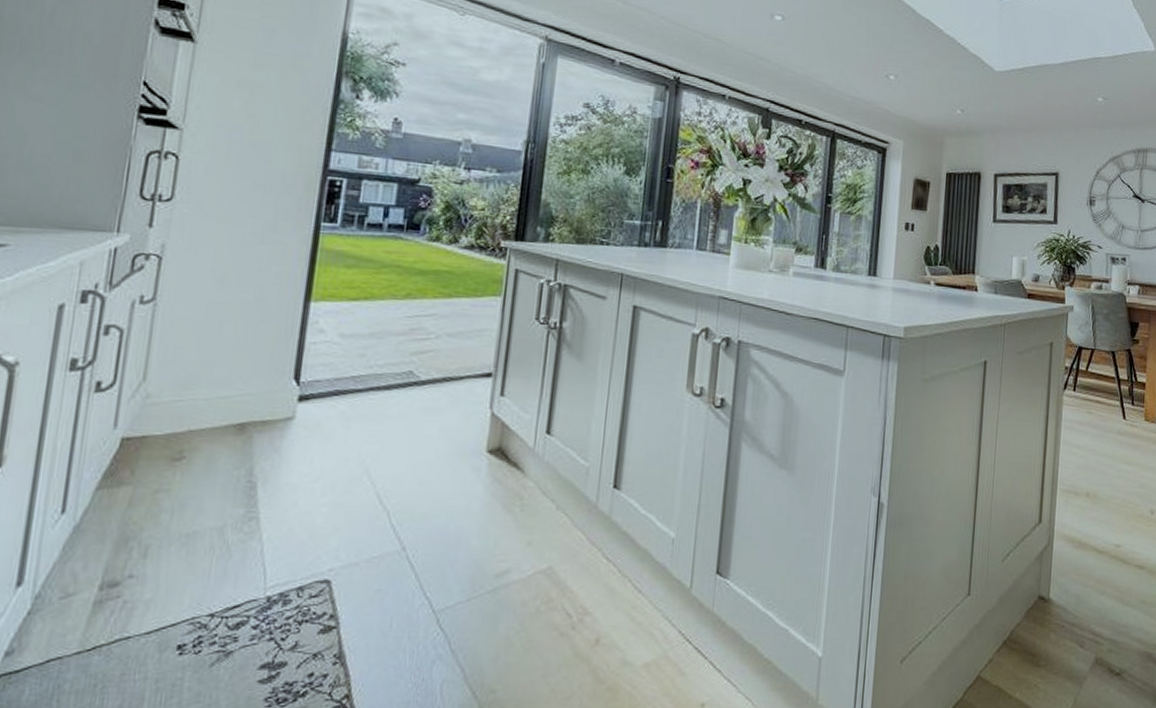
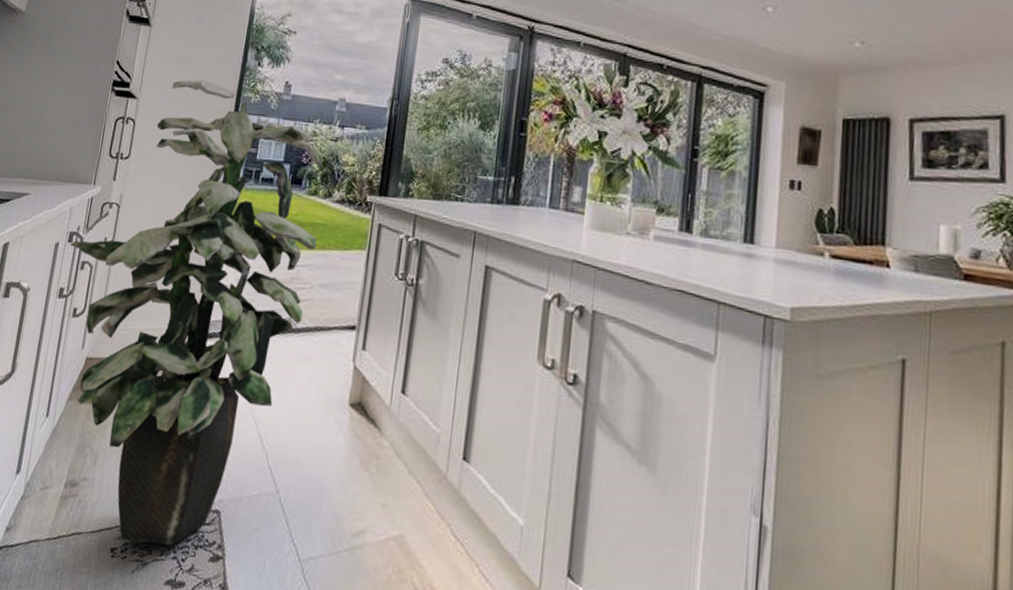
indoor plant: none [82,110,446,634] -> present [69,80,323,546]

